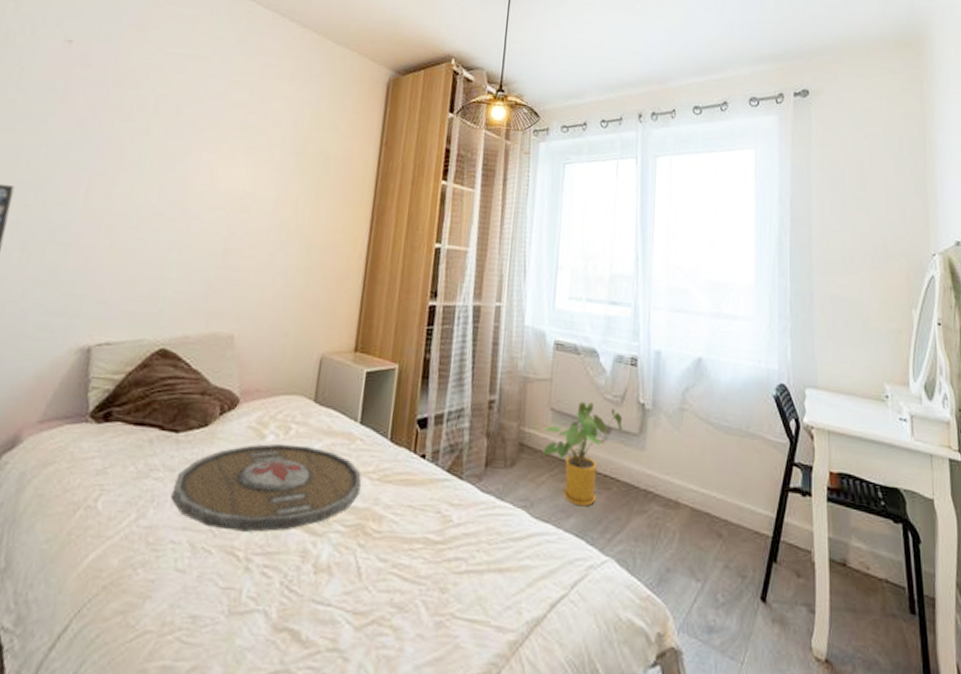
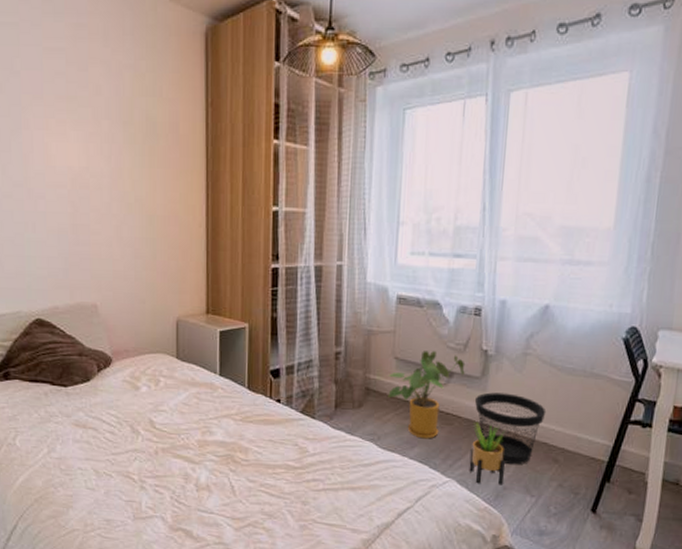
serving tray: present [171,443,362,532] -> none [72,393,227,461]
potted plant: none [629,486,667,567] -> present [469,422,506,486]
wastebasket: none [633,451,706,540] -> present [474,392,547,465]

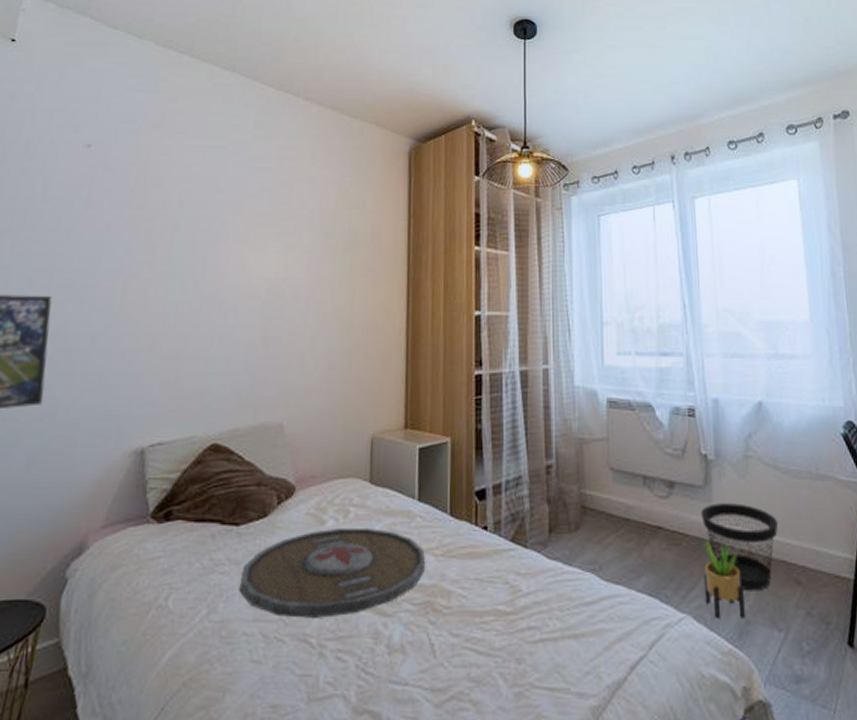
serving tray: none [72,393,227,461] -> present [239,527,426,618]
house plant: present [388,351,466,439] -> none [604,459,686,565]

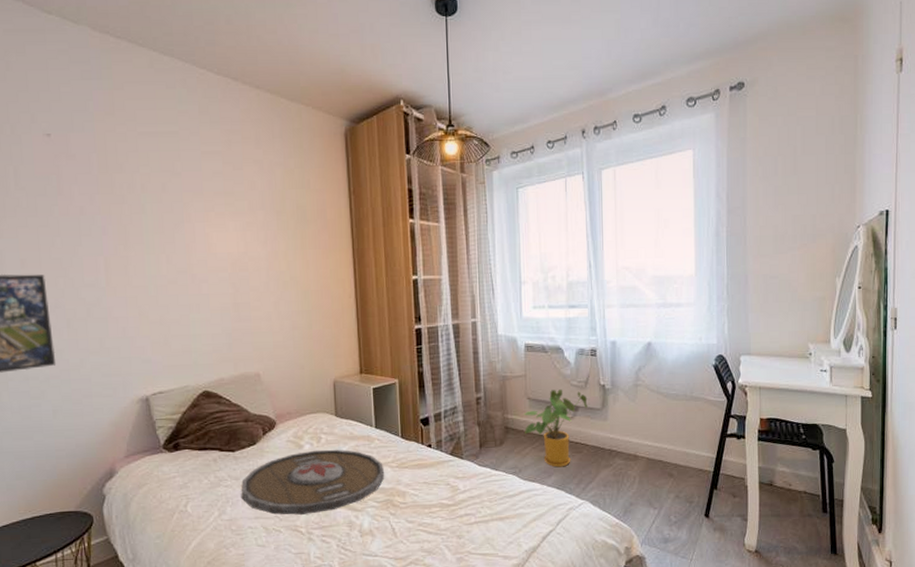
house plant: none [604,459,686,565] -> present [523,389,588,468]
wastebasket: present [700,503,779,591] -> none [598,420,659,483]
potted plant: present [703,539,746,619] -> none [599,448,630,503]

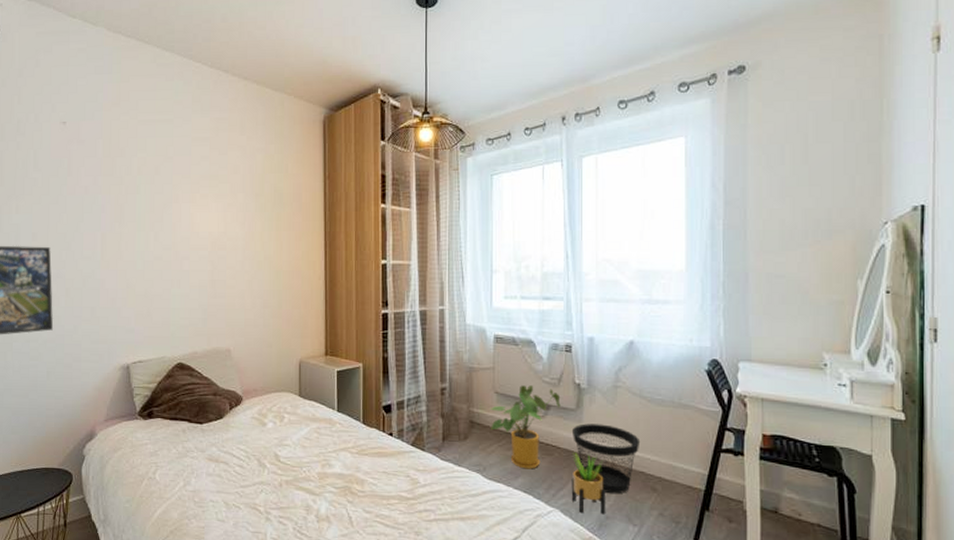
serving tray: present [241,449,385,515] -> none [205,429,345,494]
wastebasket: none [598,420,659,483] -> present [571,423,641,494]
potted plant: none [599,448,630,503] -> present [571,452,606,515]

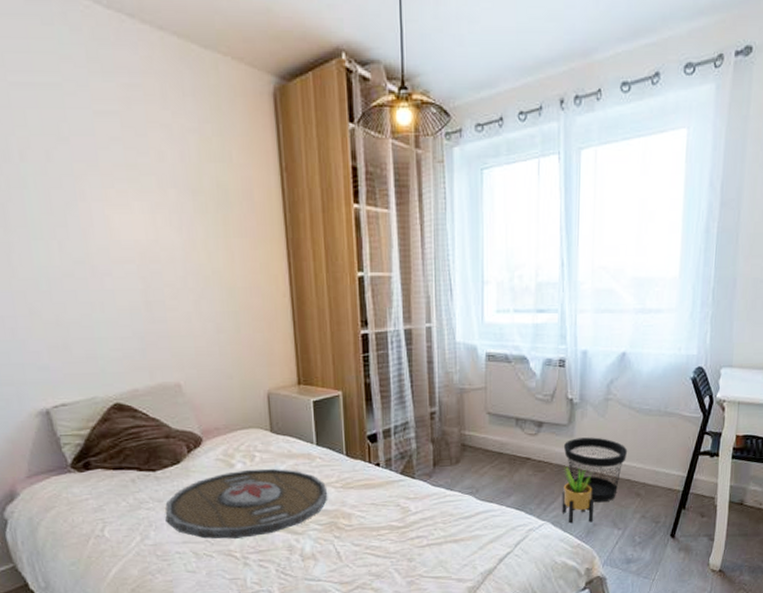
serving tray: none [205,429,345,494] -> present [165,468,328,539]
house plant: present [490,385,561,469] -> none [482,404,553,487]

